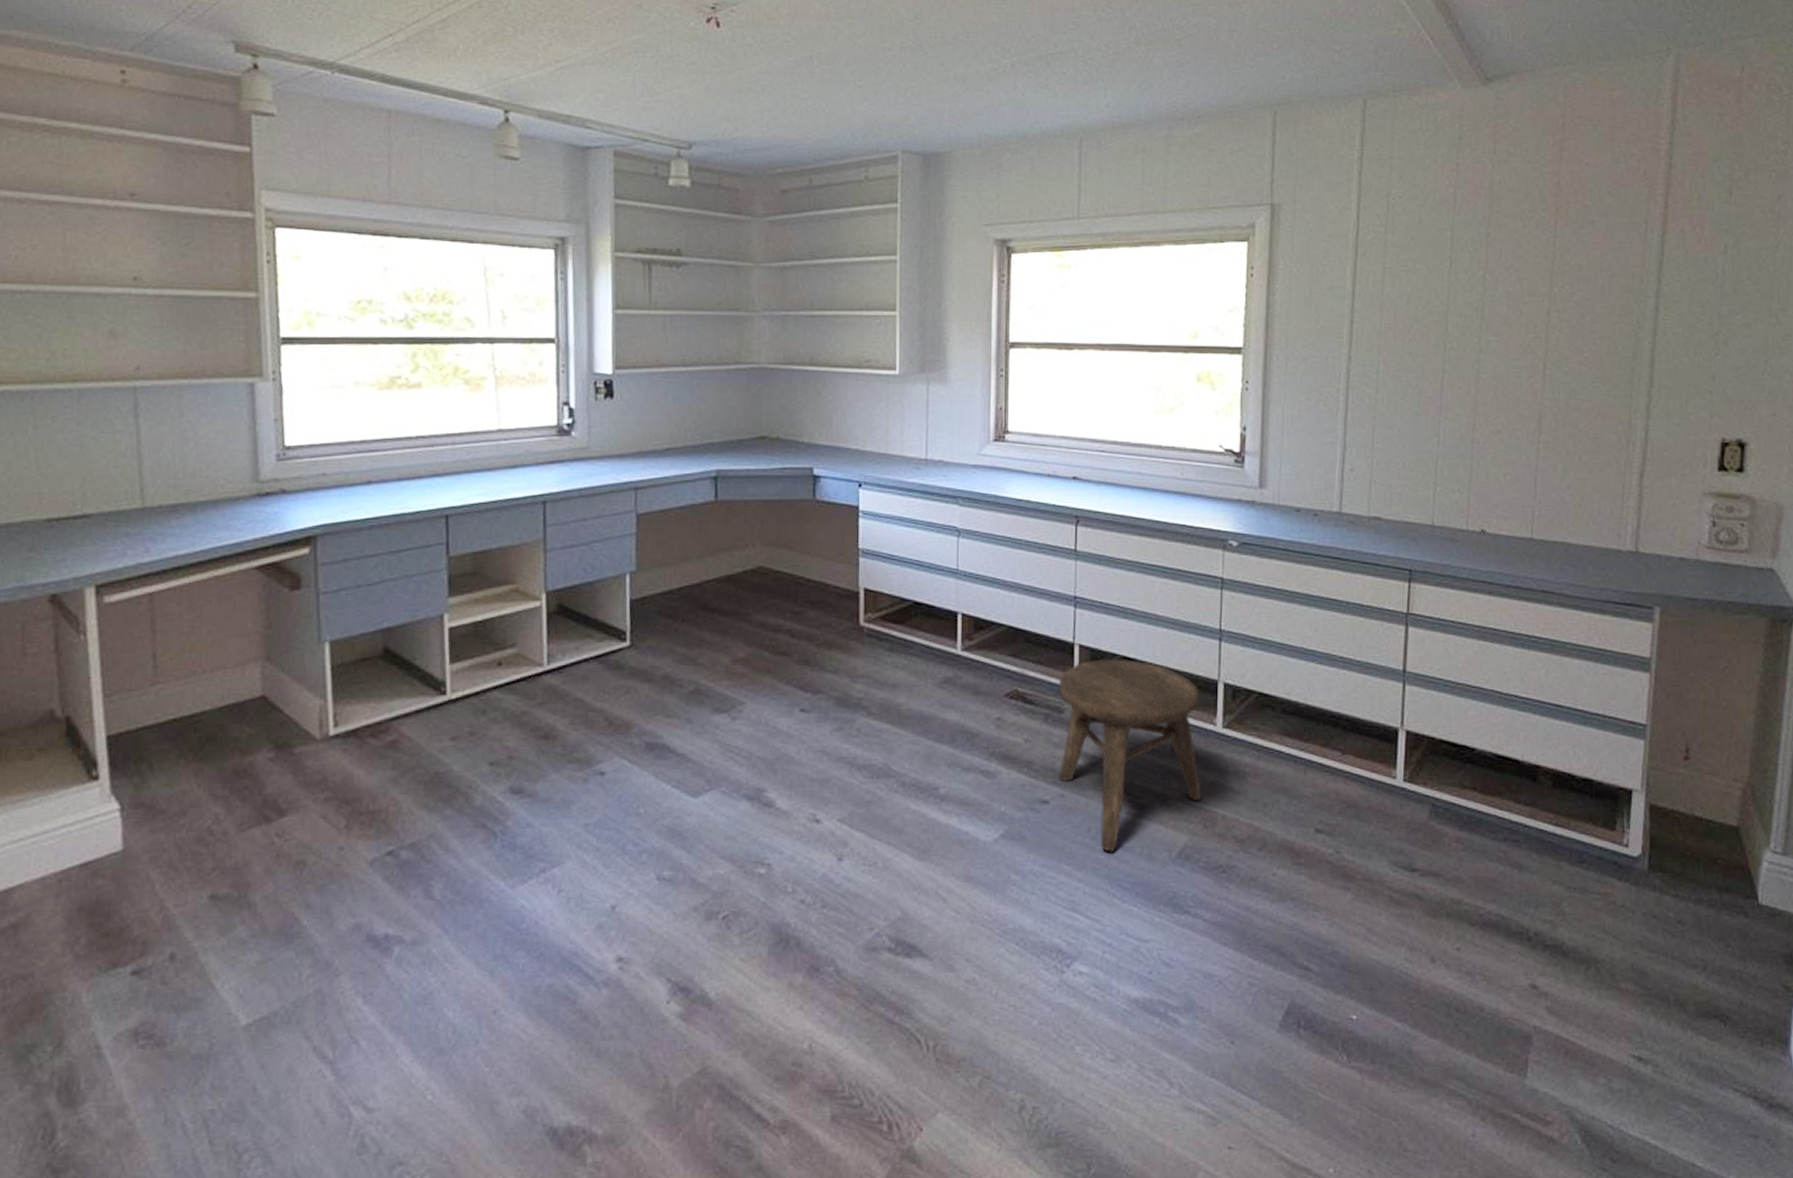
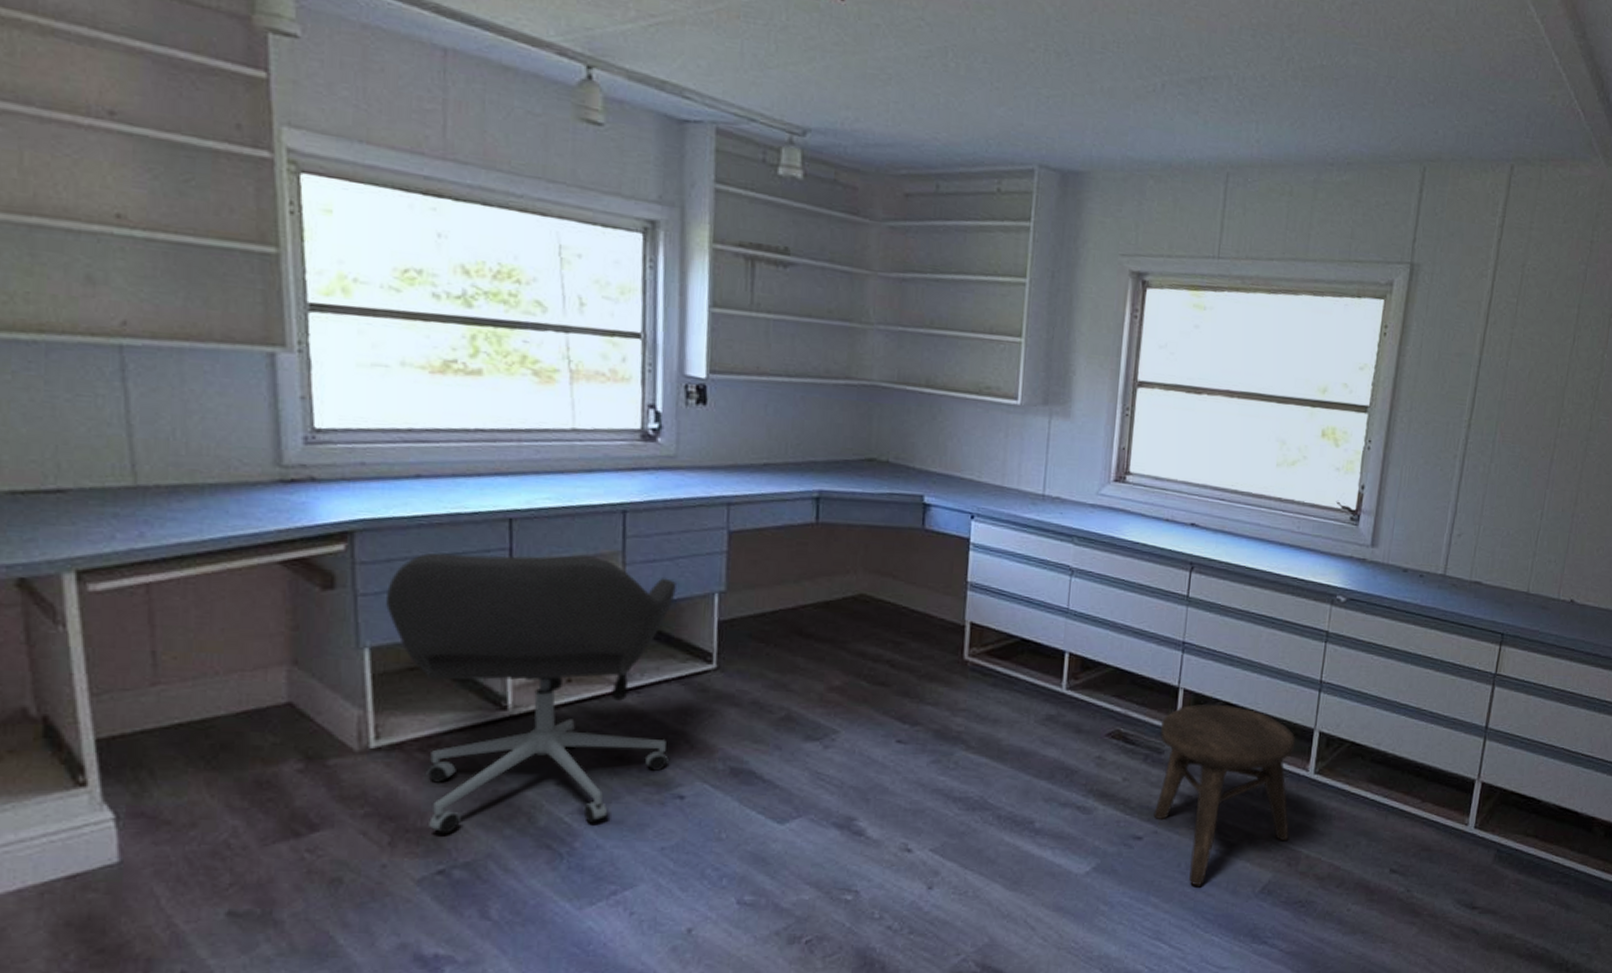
office chair: none [343,546,592,815] -> present [386,552,676,834]

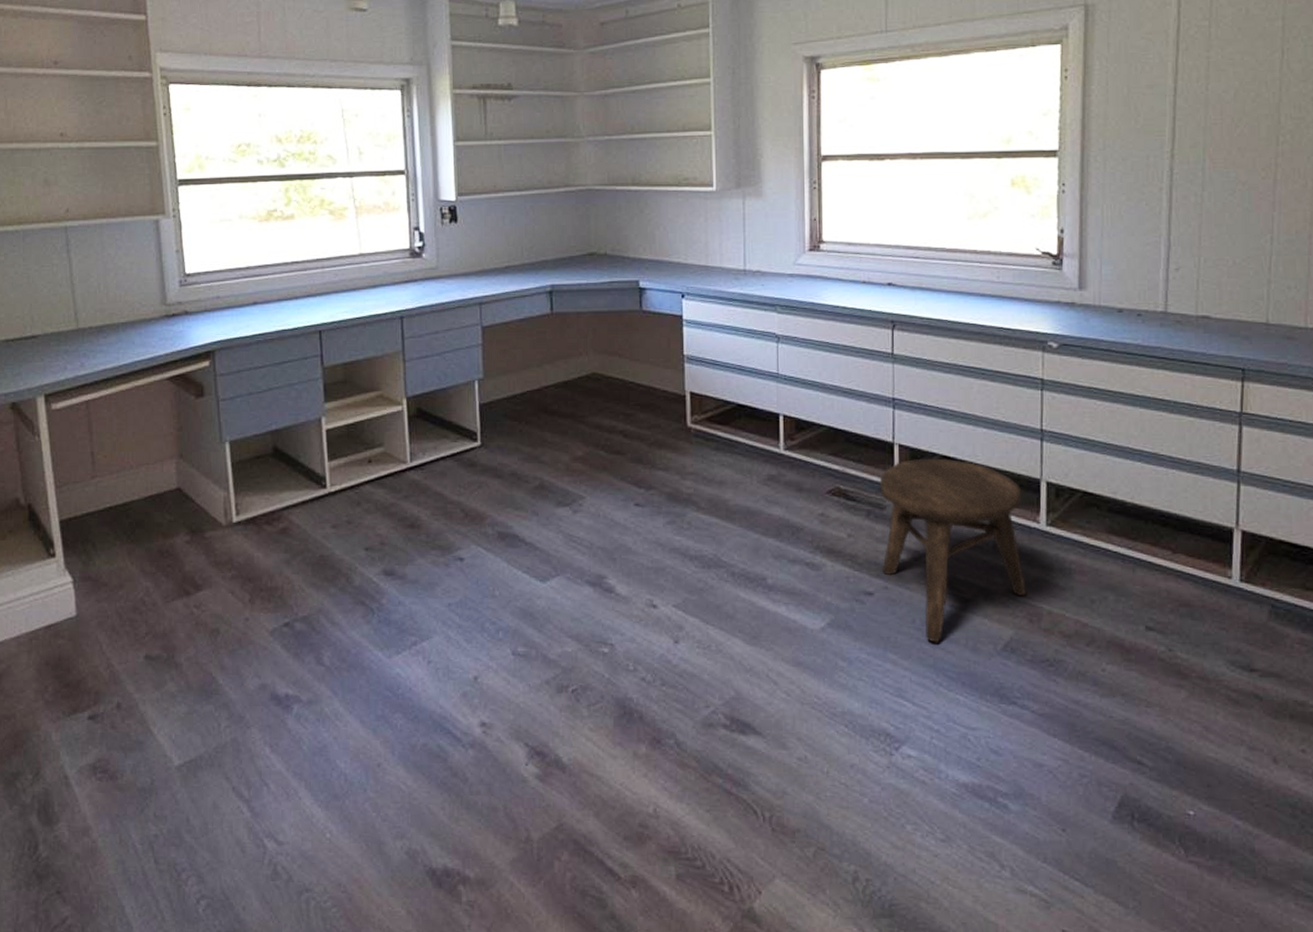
office chair: present [386,552,676,834] -> none [239,357,449,592]

